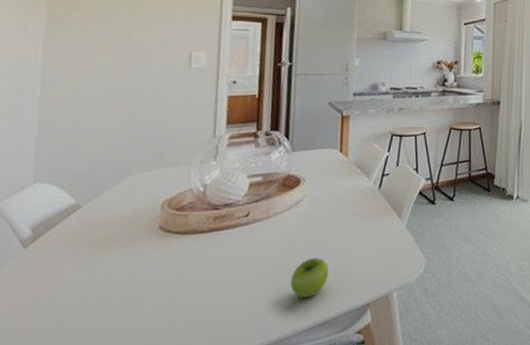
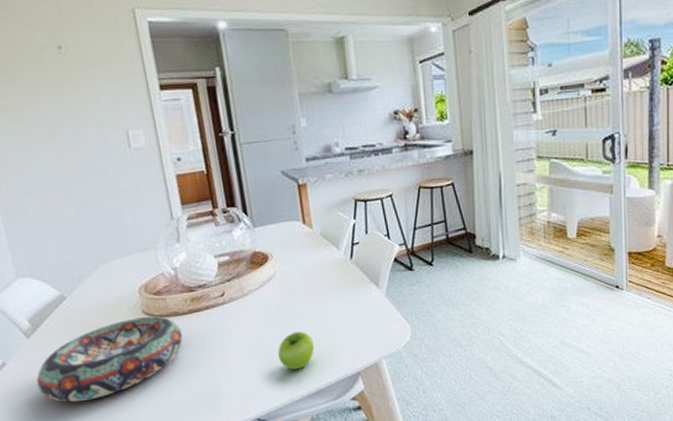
decorative bowl: none [18,233,196,324] -> present [36,316,183,403]

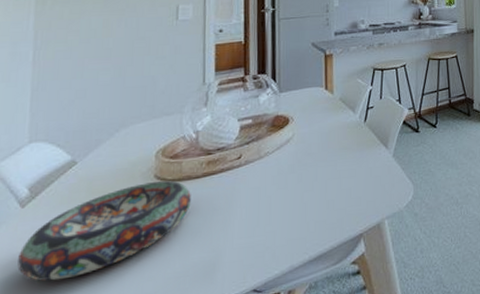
fruit: present [278,331,315,370] -> none [285,193,322,234]

